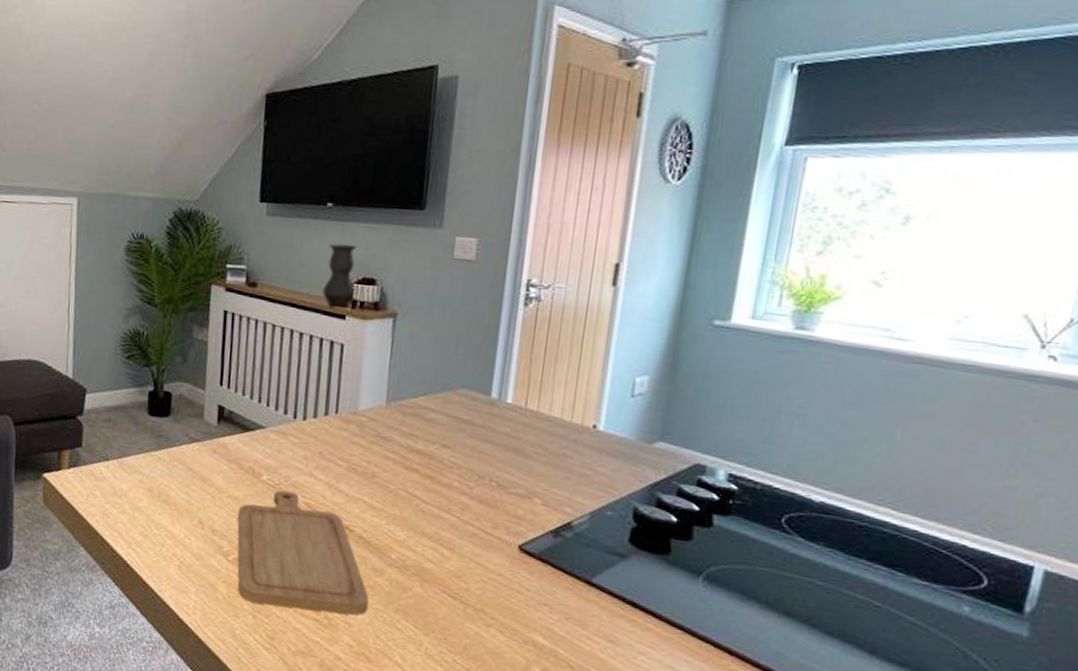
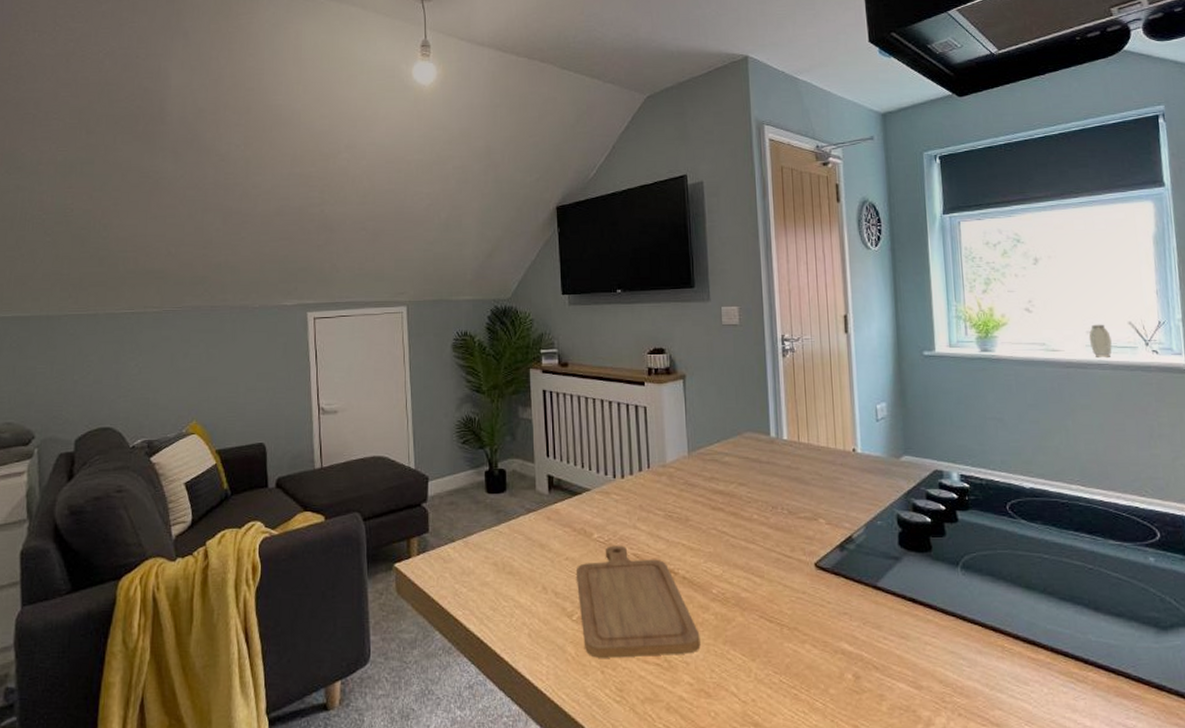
vase: present [322,243,357,308] -> none [623,322,650,376]
vase: none [956,312,992,359] -> present [1089,324,1112,359]

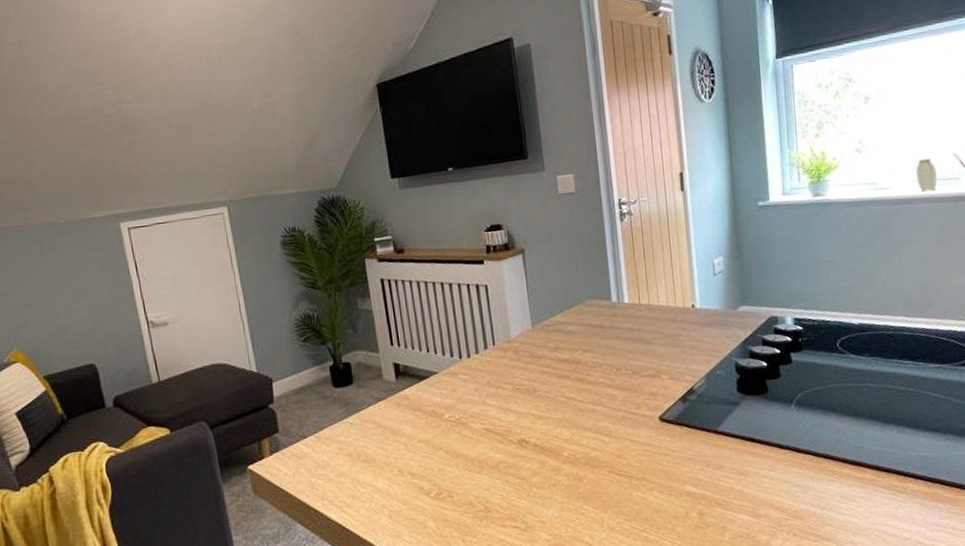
chopping board: present [575,546,700,658] -> none [429,422,555,529]

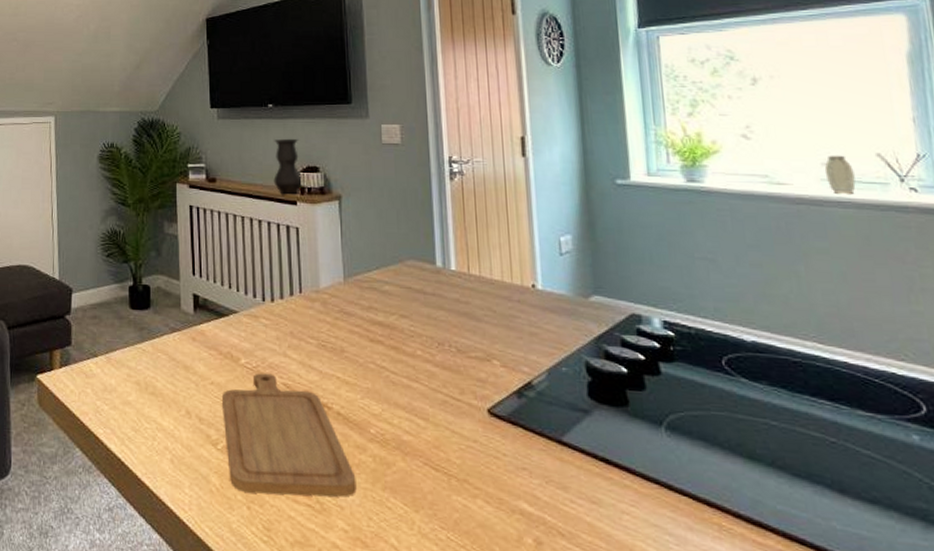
chopping board: none [429,422,555,529] -> present [221,373,357,497]
vase: none [457,199,488,256] -> present [273,138,303,195]

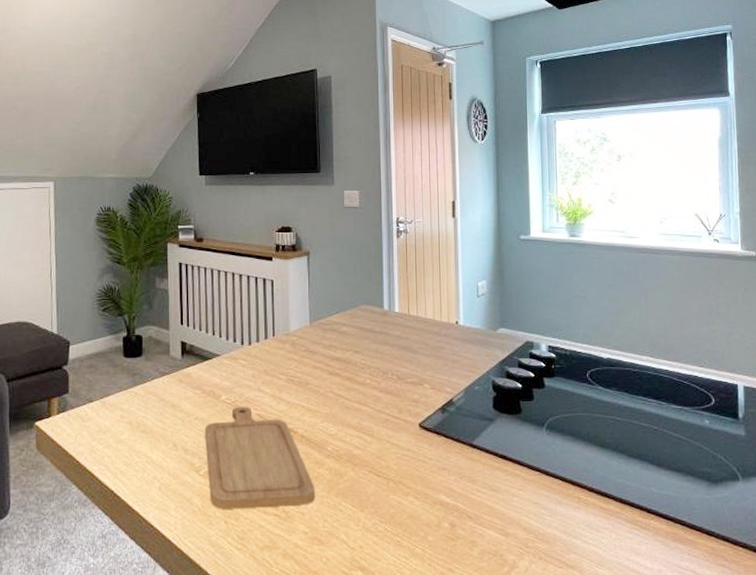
vase: present [273,138,303,195] -> none [253,202,278,252]
vase: present [824,155,856,195] -> none [661,215,681,246]

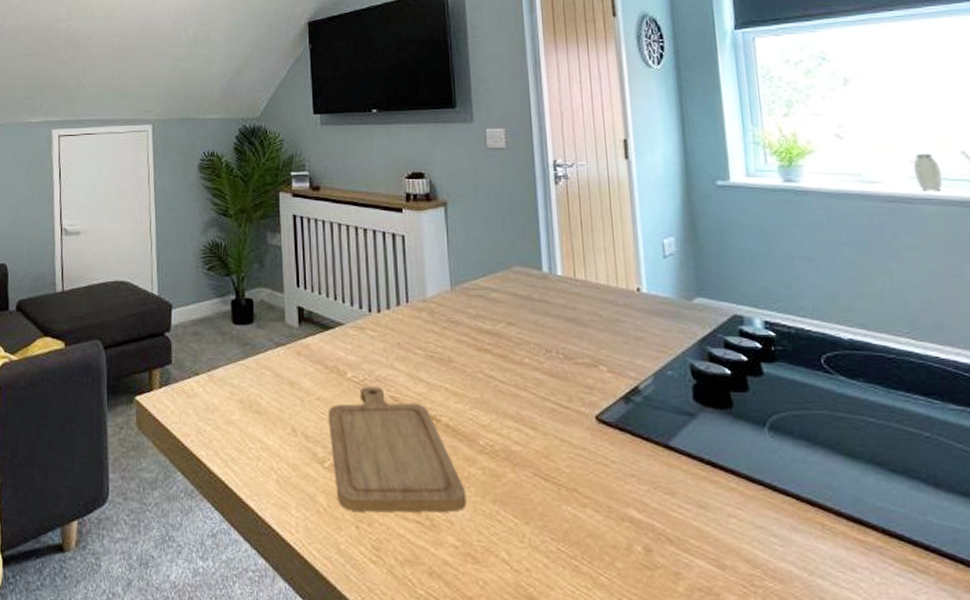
vase: none [661,215,681,246] -> present [913,153,943,193]

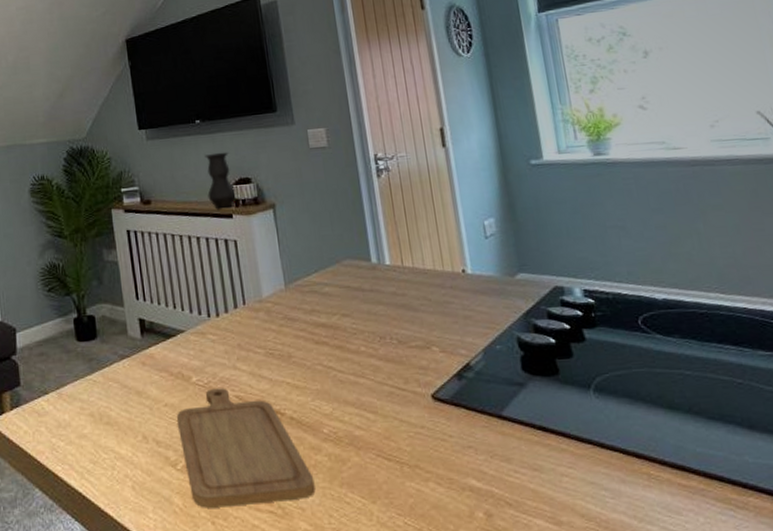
vase: none [378,144,409,202] -> present [204,152,237,209]
vase: present [913,153,943,193] -> none [713,116,741,154]

